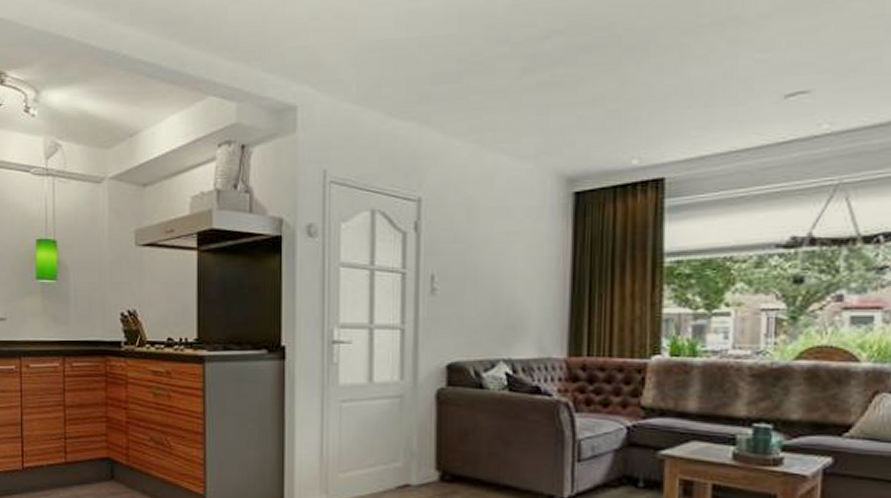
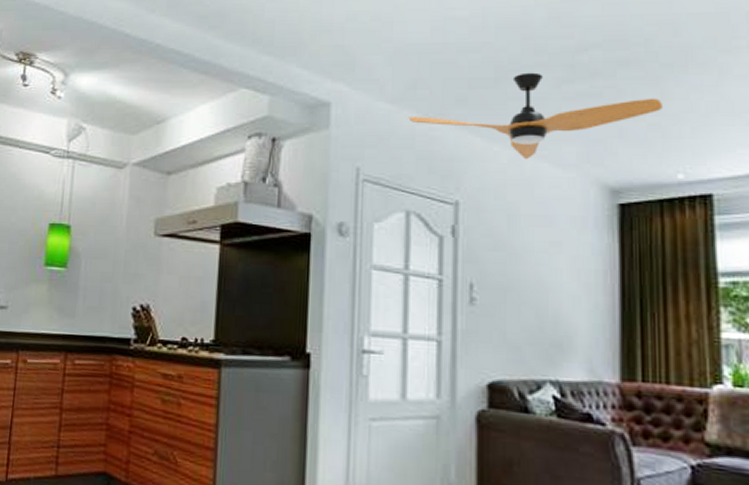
electric fan: none [372,63,622,154] -> present [408,72,662,160]

